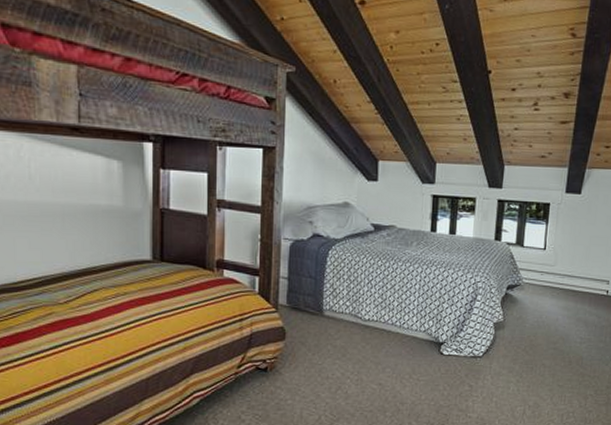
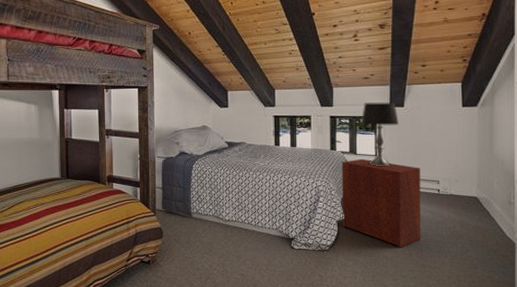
nightstand: none [500,252,592,354] -> present [342,158,421,248]
table lamp: none [532,186,574,263] -> present [361,102,399,167]

